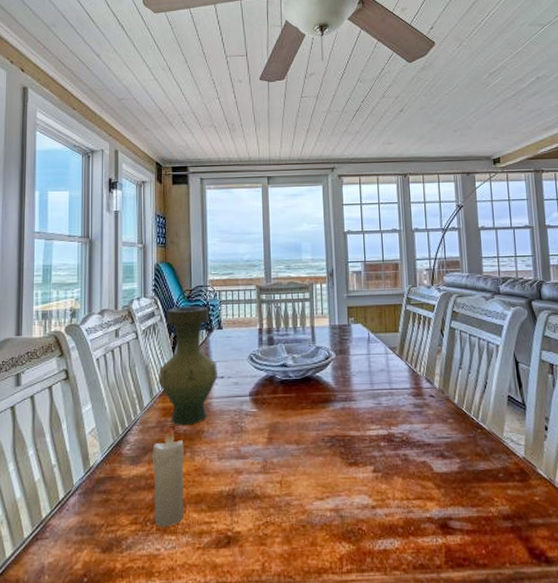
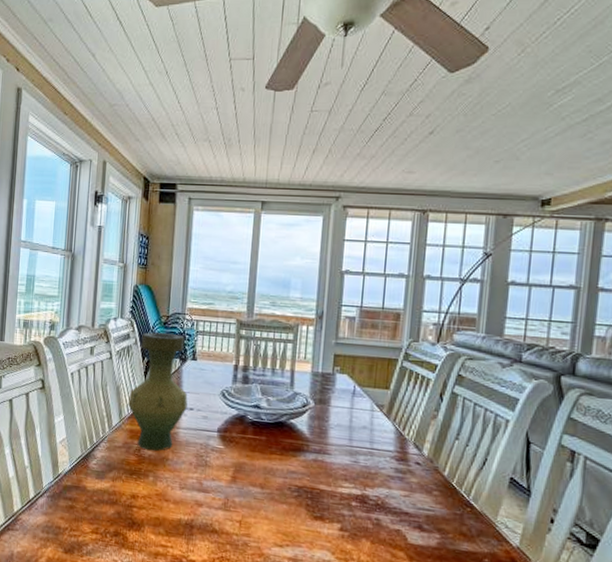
candle: present [153,426,185,527] -> none [114,448,148,543]

